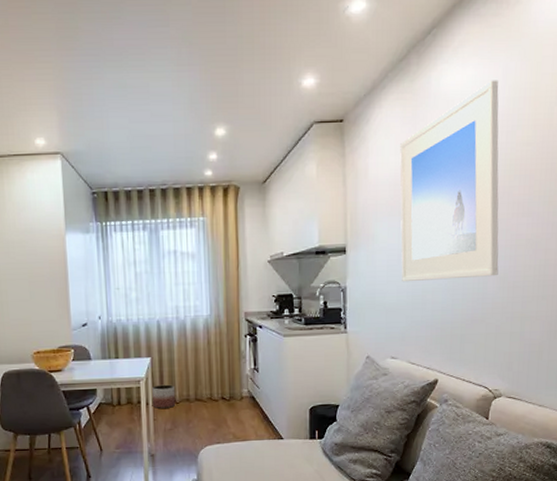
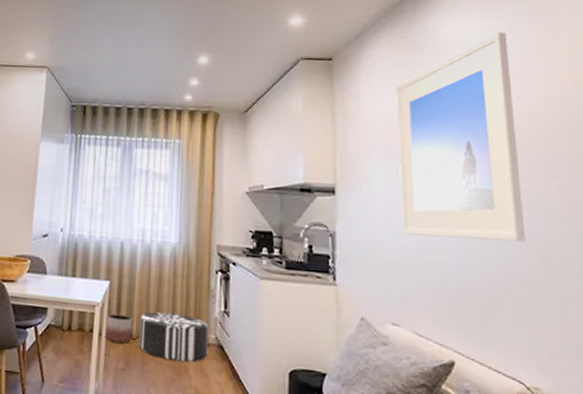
pouf: none [182,376,242,416] -> present [139,312,209,362]

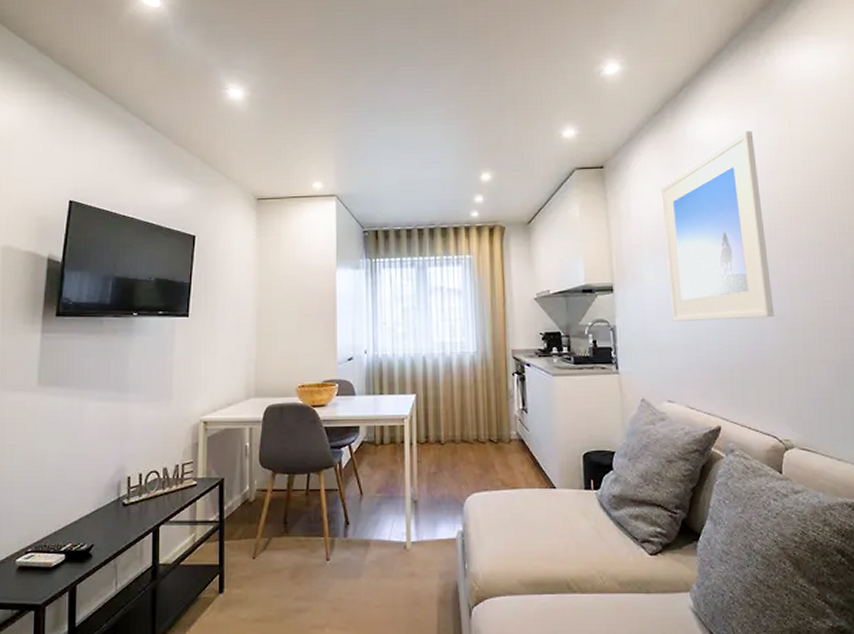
planter: present [106,313,133,343] -> none [417,423,441,449]
pouf: present [139,312,209,362] -> none [447,416,511,459]

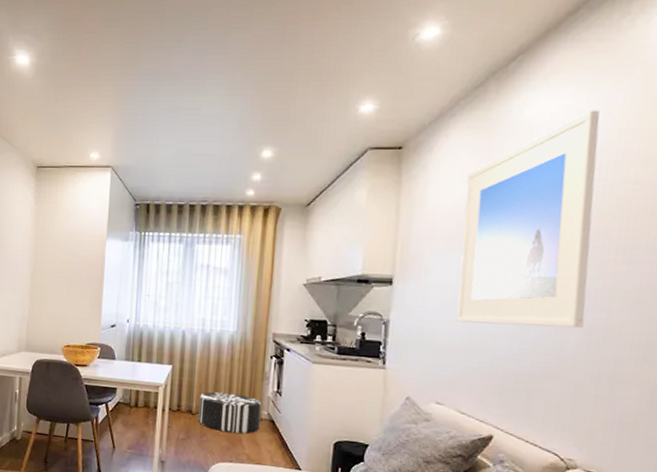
pouf: none [447,416,511,459] -> present [198,392,262,434]

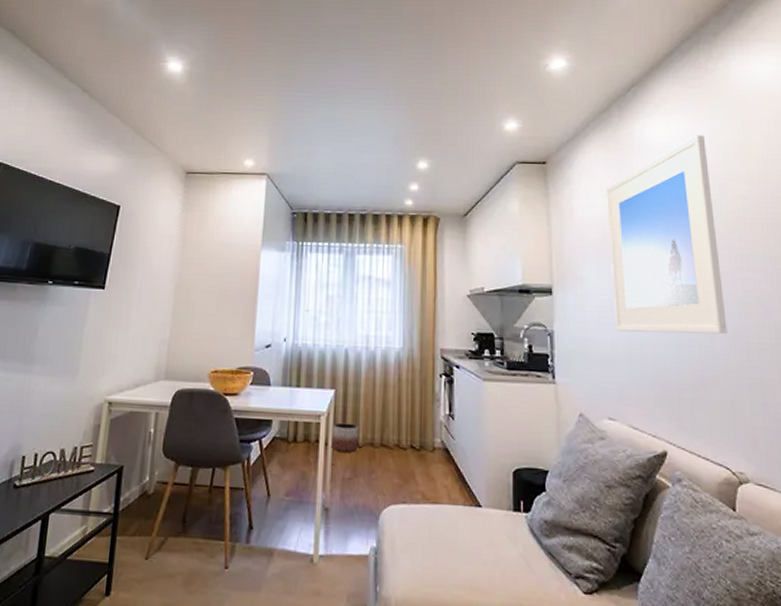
planter: none [169,393,193,418] -> present [332,422,359,452]
pouf: present [198,392,262,434] -> none [366,418,435,468]

